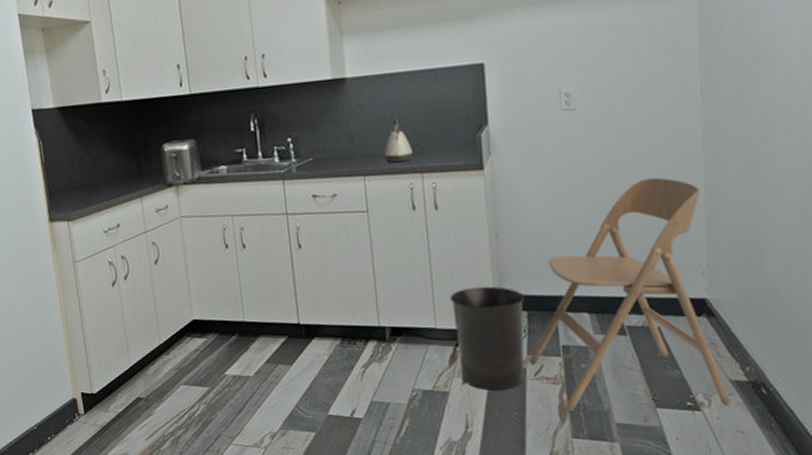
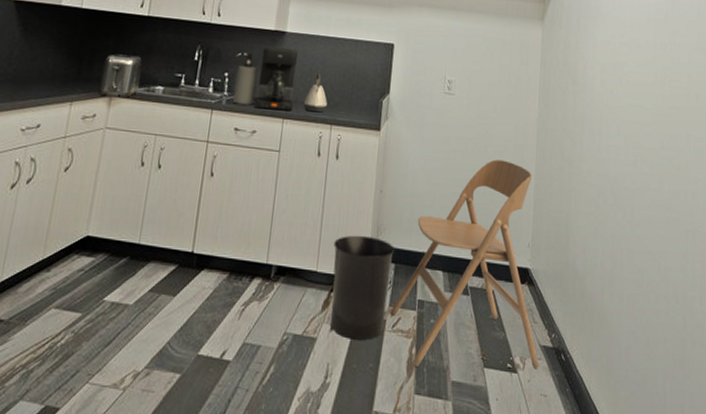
soap dispenser: none [296,111,327,170] -> present [233,52,258,105]
coffee maker: none [324,95,373,170] -> present [254,46,298,111]

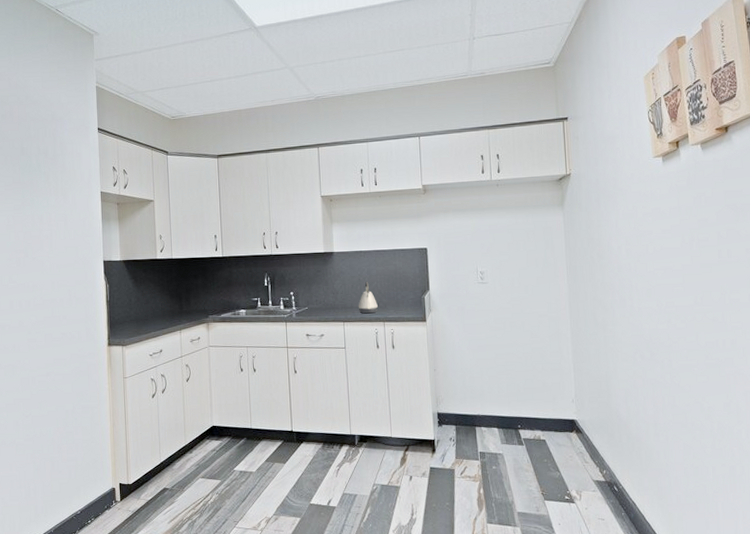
toaster: present [97,54,142,97] -> none [197,289,227,322]
soap dispenser: present [233,52,258,105] -> none [297,274,318,316]
coffee maker: present [254,46,298,111] -> none [318,264,350,317]
waste bin: present [330,235,394,340] -> none [402,406,454,486]
folding chair: present [389,159,539,370] -> none [457,333,594,503]

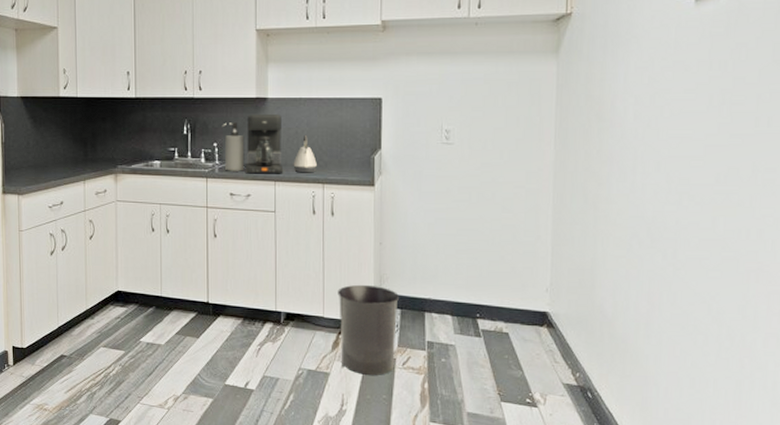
soap dispenser: none [297,274,318,316] -> present [223,122,245,171]
coffee maker: none [318,264,350,317] -> present [246,113,284,174]
waste bin: none [402,406,454,486] -> present [338,284,399,375]

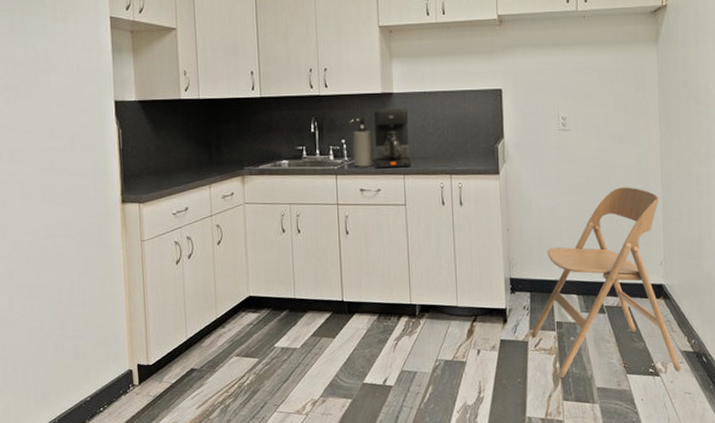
kettle: present [293,134,318,173] -> none [421,127,445,165]
waste bin: present [338,284,399,375] -> none [470,271,528,360]
folding chair: none [399,207,562,405] -> present [531,187,681,378]

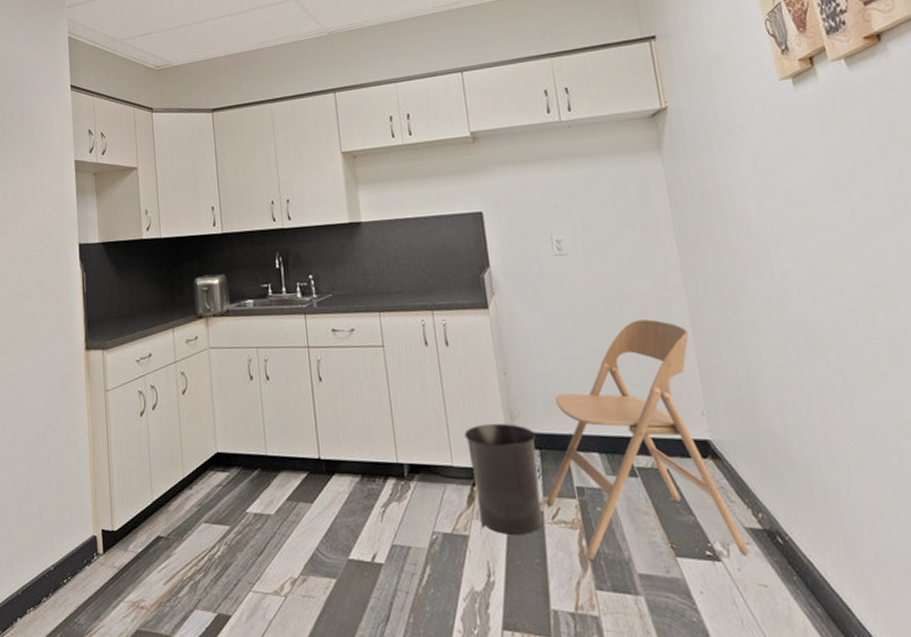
toaster: none [229,135,266,175] -> present [192,274,230,317]
soap dispenser: present [350,118,374,167] -> none [317,251,345,305]
coffee maker: present [374,108,412,169] -> none [342,237,388,306]
waste bin: none [470,271,528,360] -> present [464,423,543,534]

